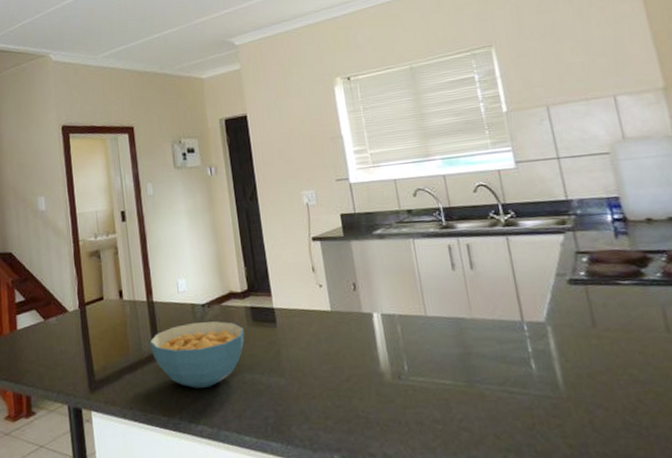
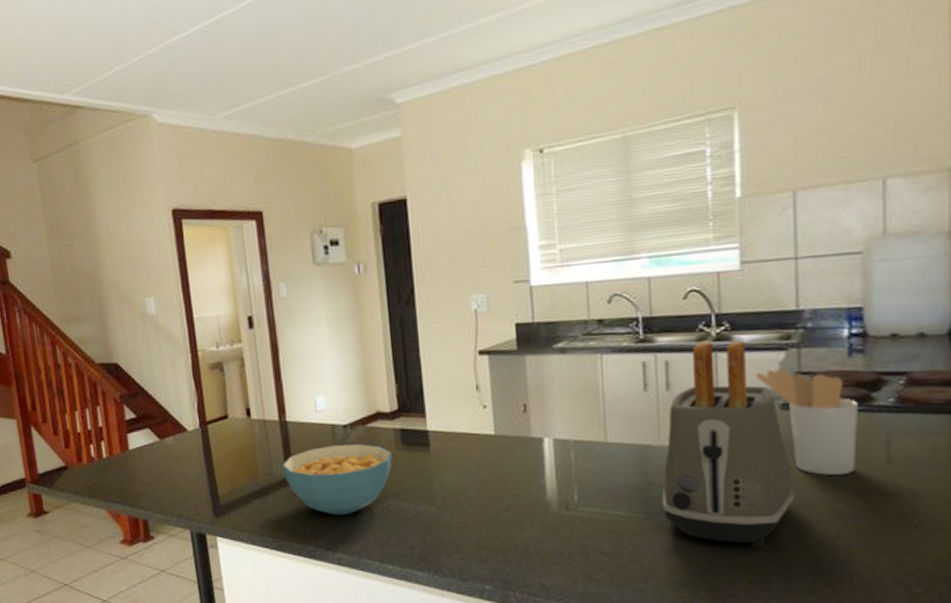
toaster: none [475,225,596,414] -> present [662,339,796,549]
utensil holder: none [543,249,641,343] -> present [756,368,858,475]

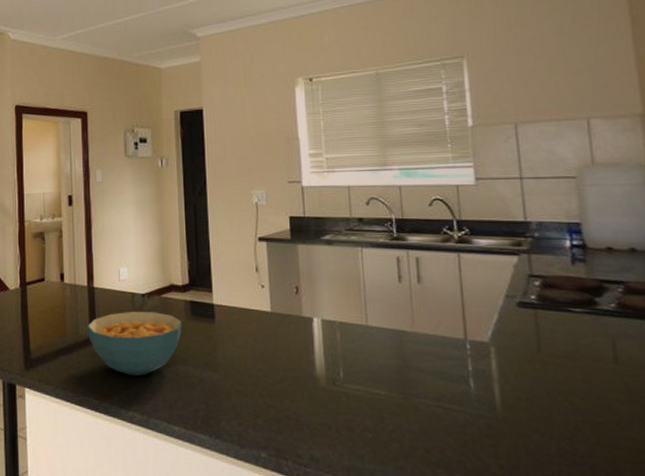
toaster: present [662,339,796,549] -> none [417,242,537,436]
utensil holder: present [756,368,858,475] -> none [494,271,587,370]

